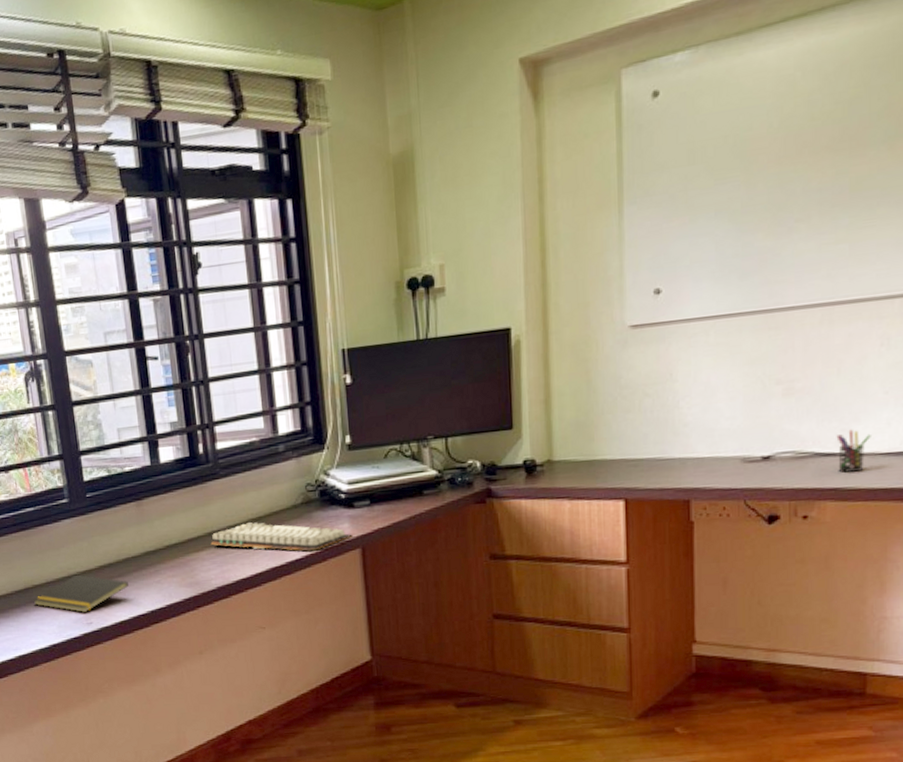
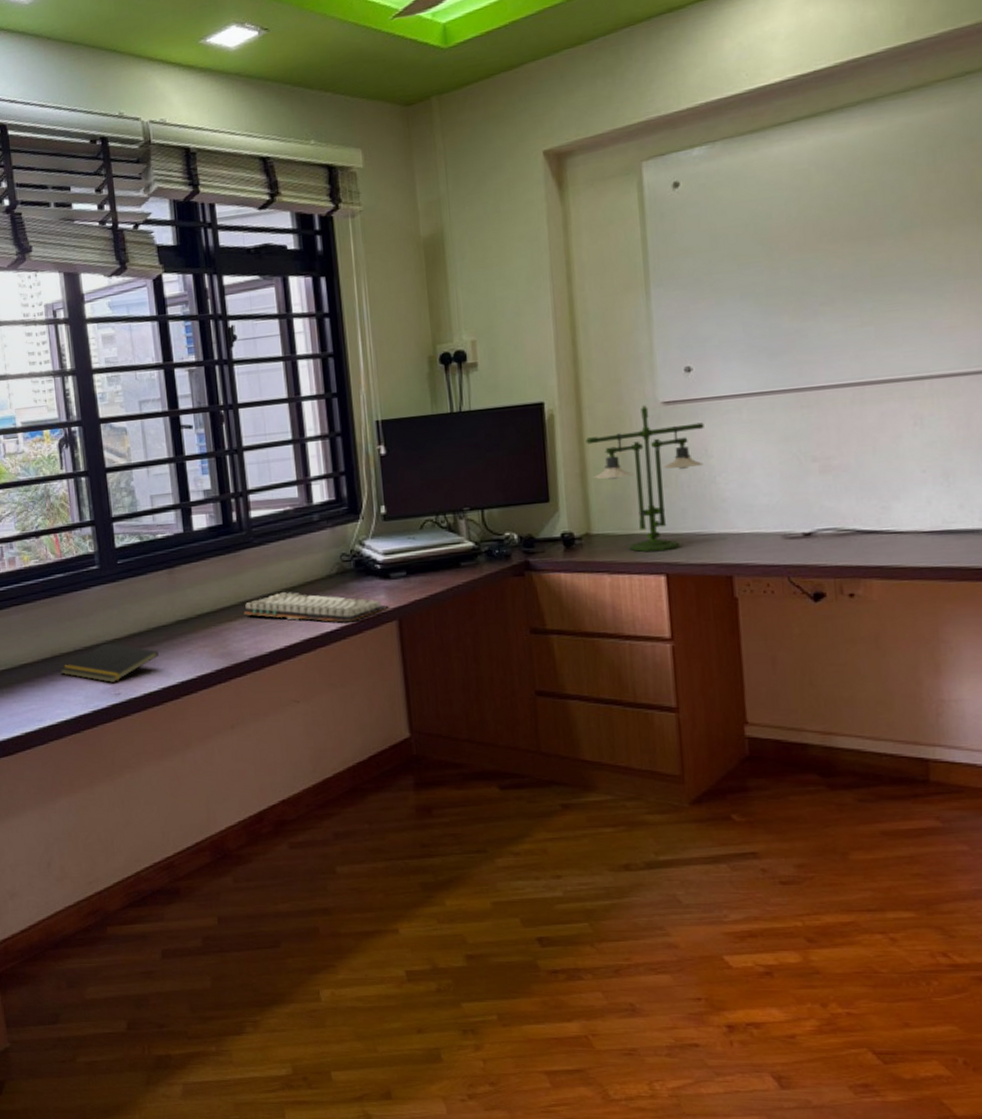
desk lamp: none [551,329,670,478] -> present [586,405,704,552]
pen holder: present [836,429,871,473] -> none [877,507,912,551]

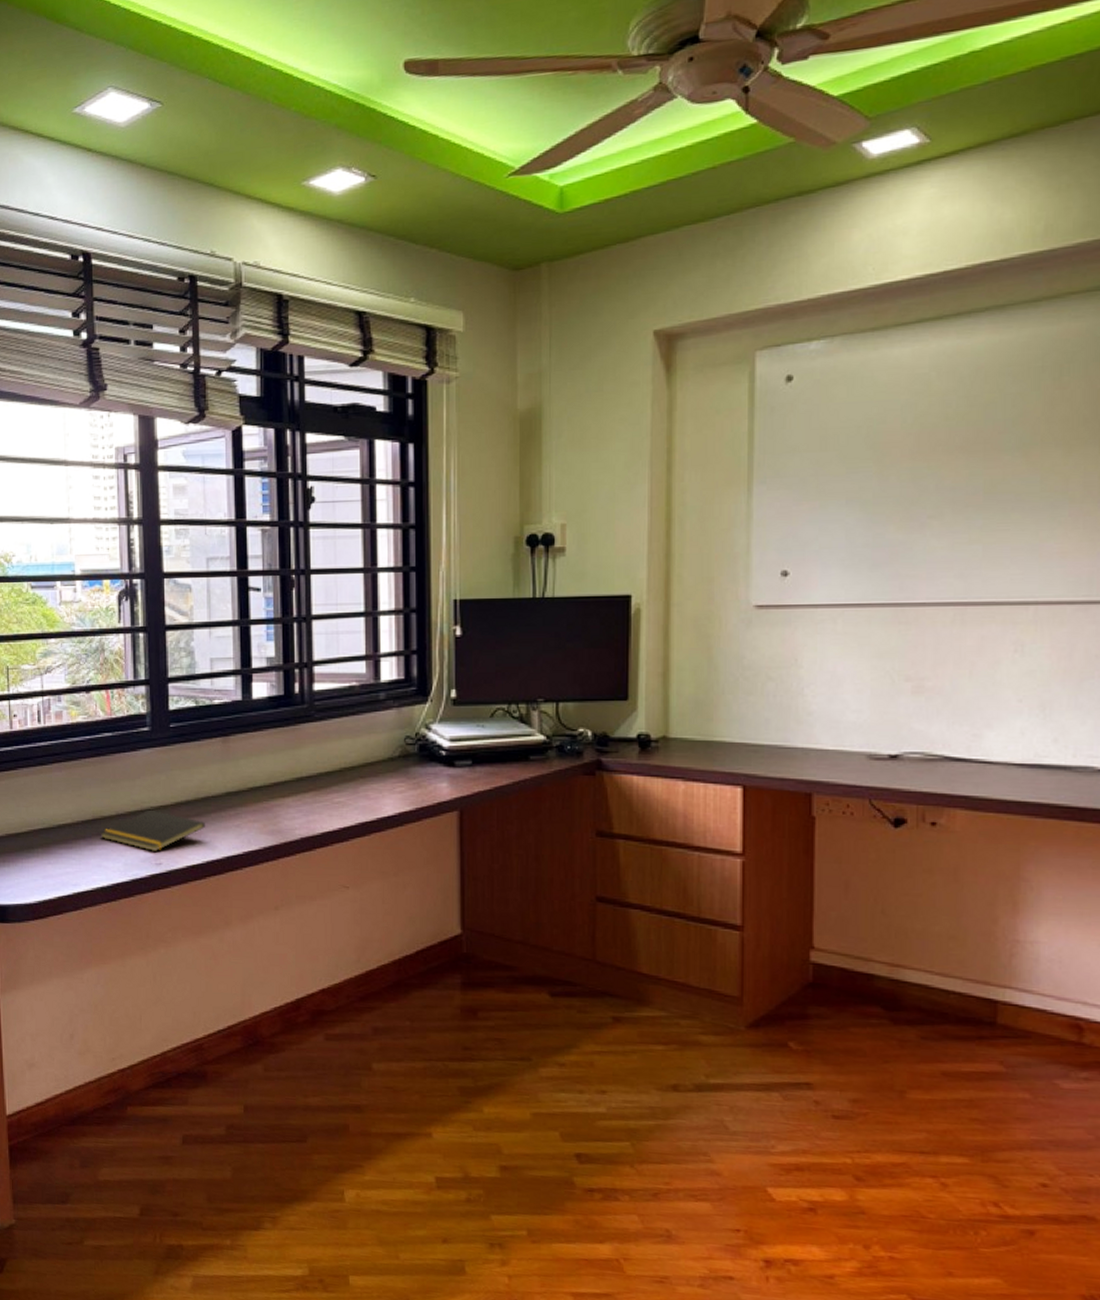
keyboard: present [243,591,389,623] -> none [298,770,451,809]
desk lamp: present [586,405,704,552] -> none [672,607,796,762]

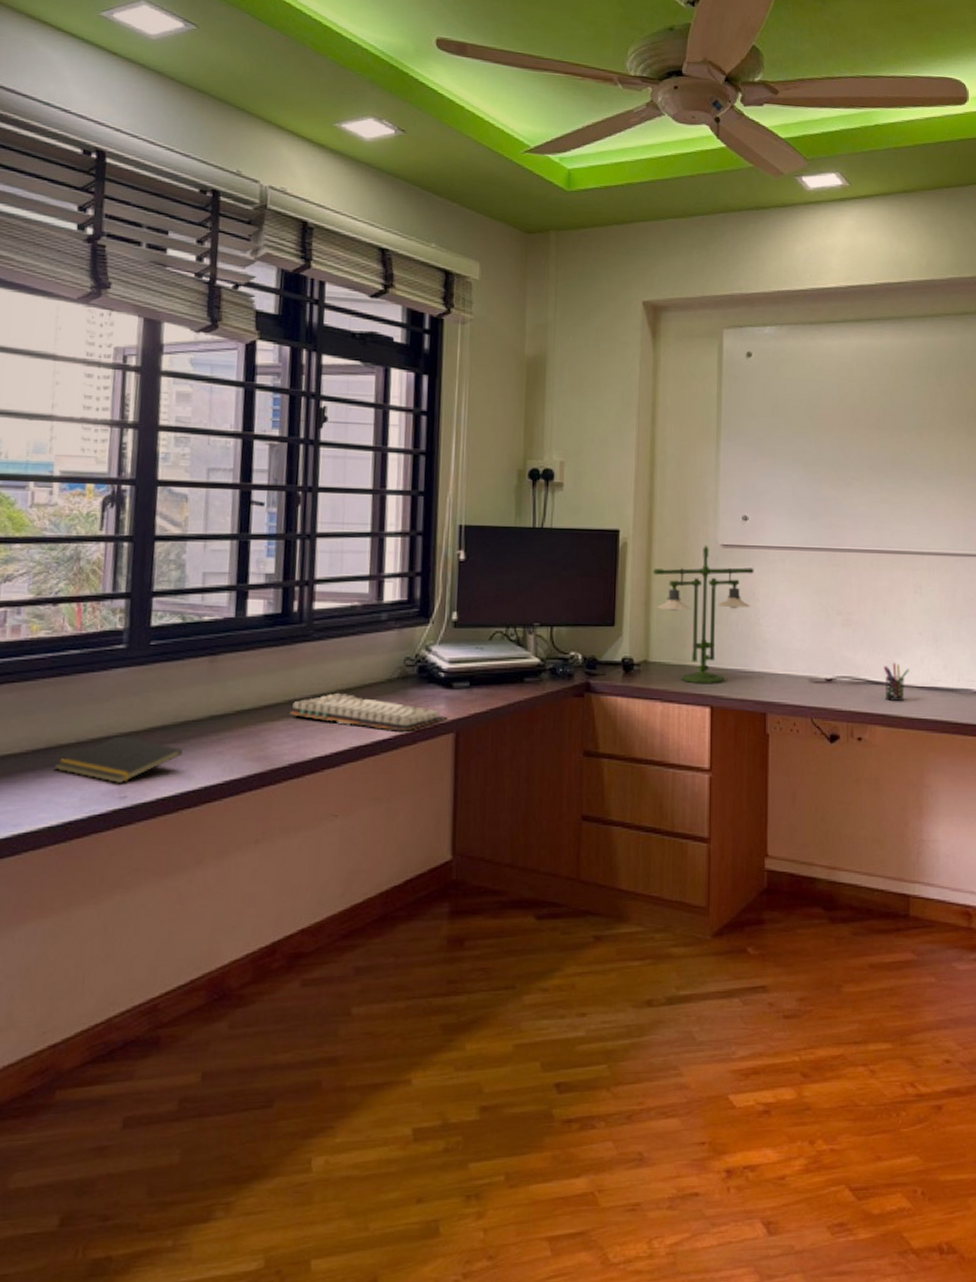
keyboard: none [298,770,451,809] -> present [289,692,447,731]
desk lamp: none [672,607,796,762] -> present [653,545,754,684]
pen holder: none [967,735,1004,780] -> present [883,662,909,701]

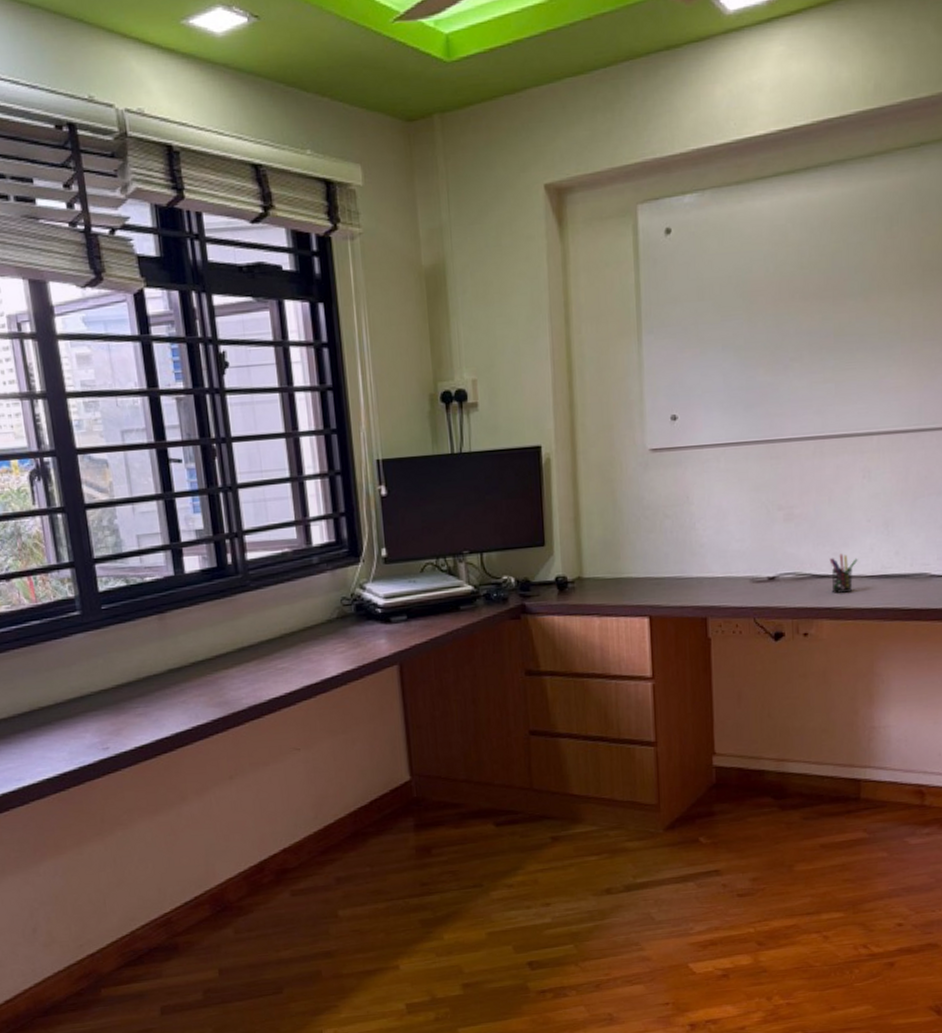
notepad: present [54,736,182,783] -> none [39,694,150,737]
keyboard: present [289,692,447,731] -> none [241,637,390,668]
desk lamp: present [653,545,754,684] -> none [580,452,687,595]

